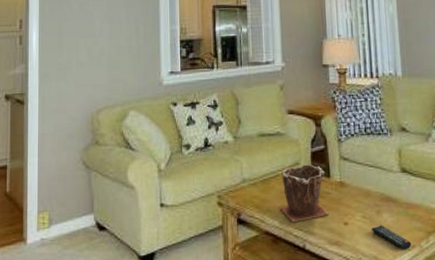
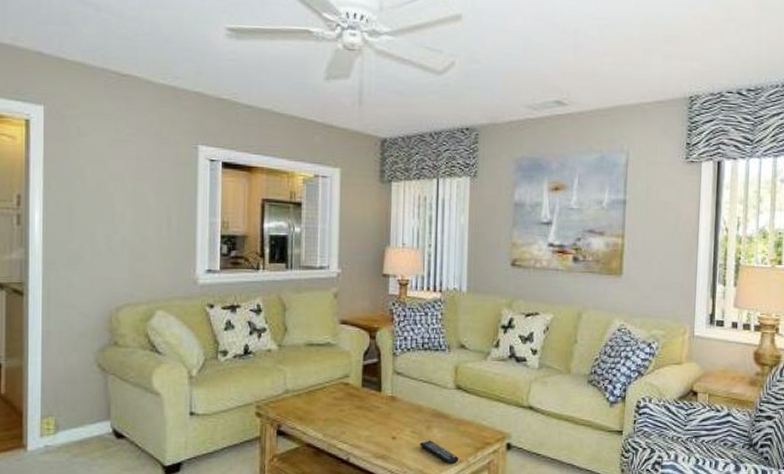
plant pot: present [281,164,329,223] -> none [325,377,377,436]

